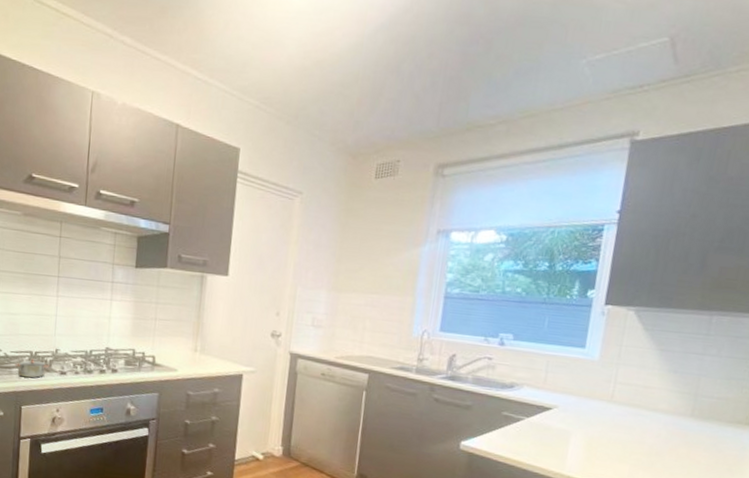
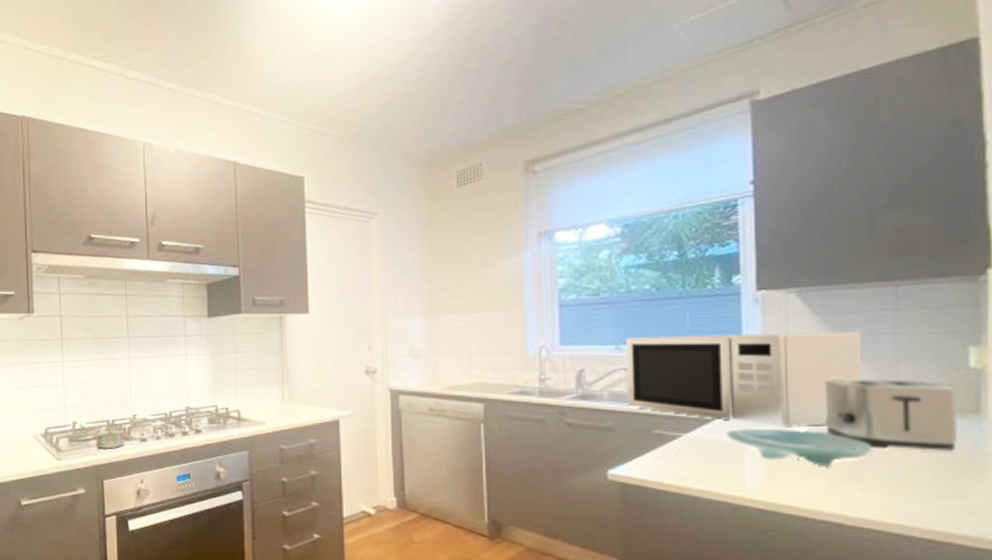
microwave: none [485,332,678,422] -> present [626,332,862,428]
bowl: none [559,418,668,456] -> present [726,427,872,466]
toaster: none [636,385,738,453] -> present [823,378,959,451]

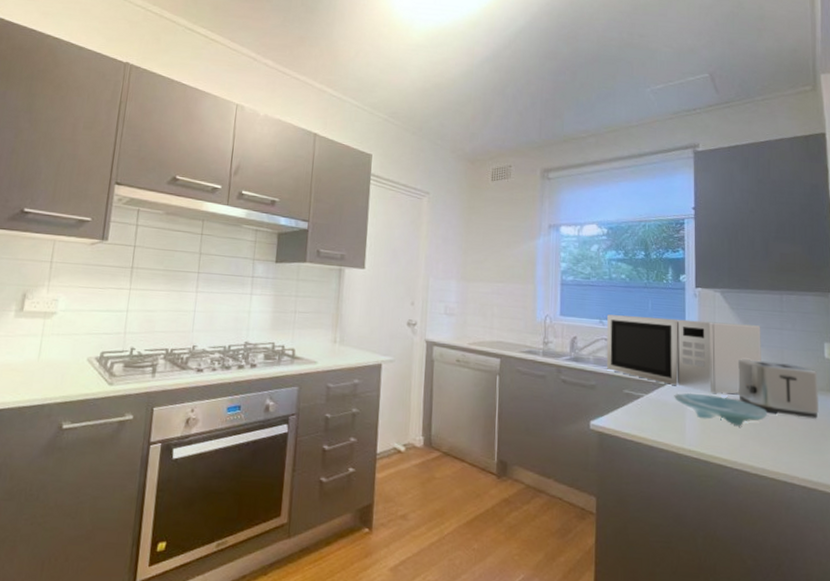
cooking pot: present [91,428,129,449] -> none [148,356,187,377]

